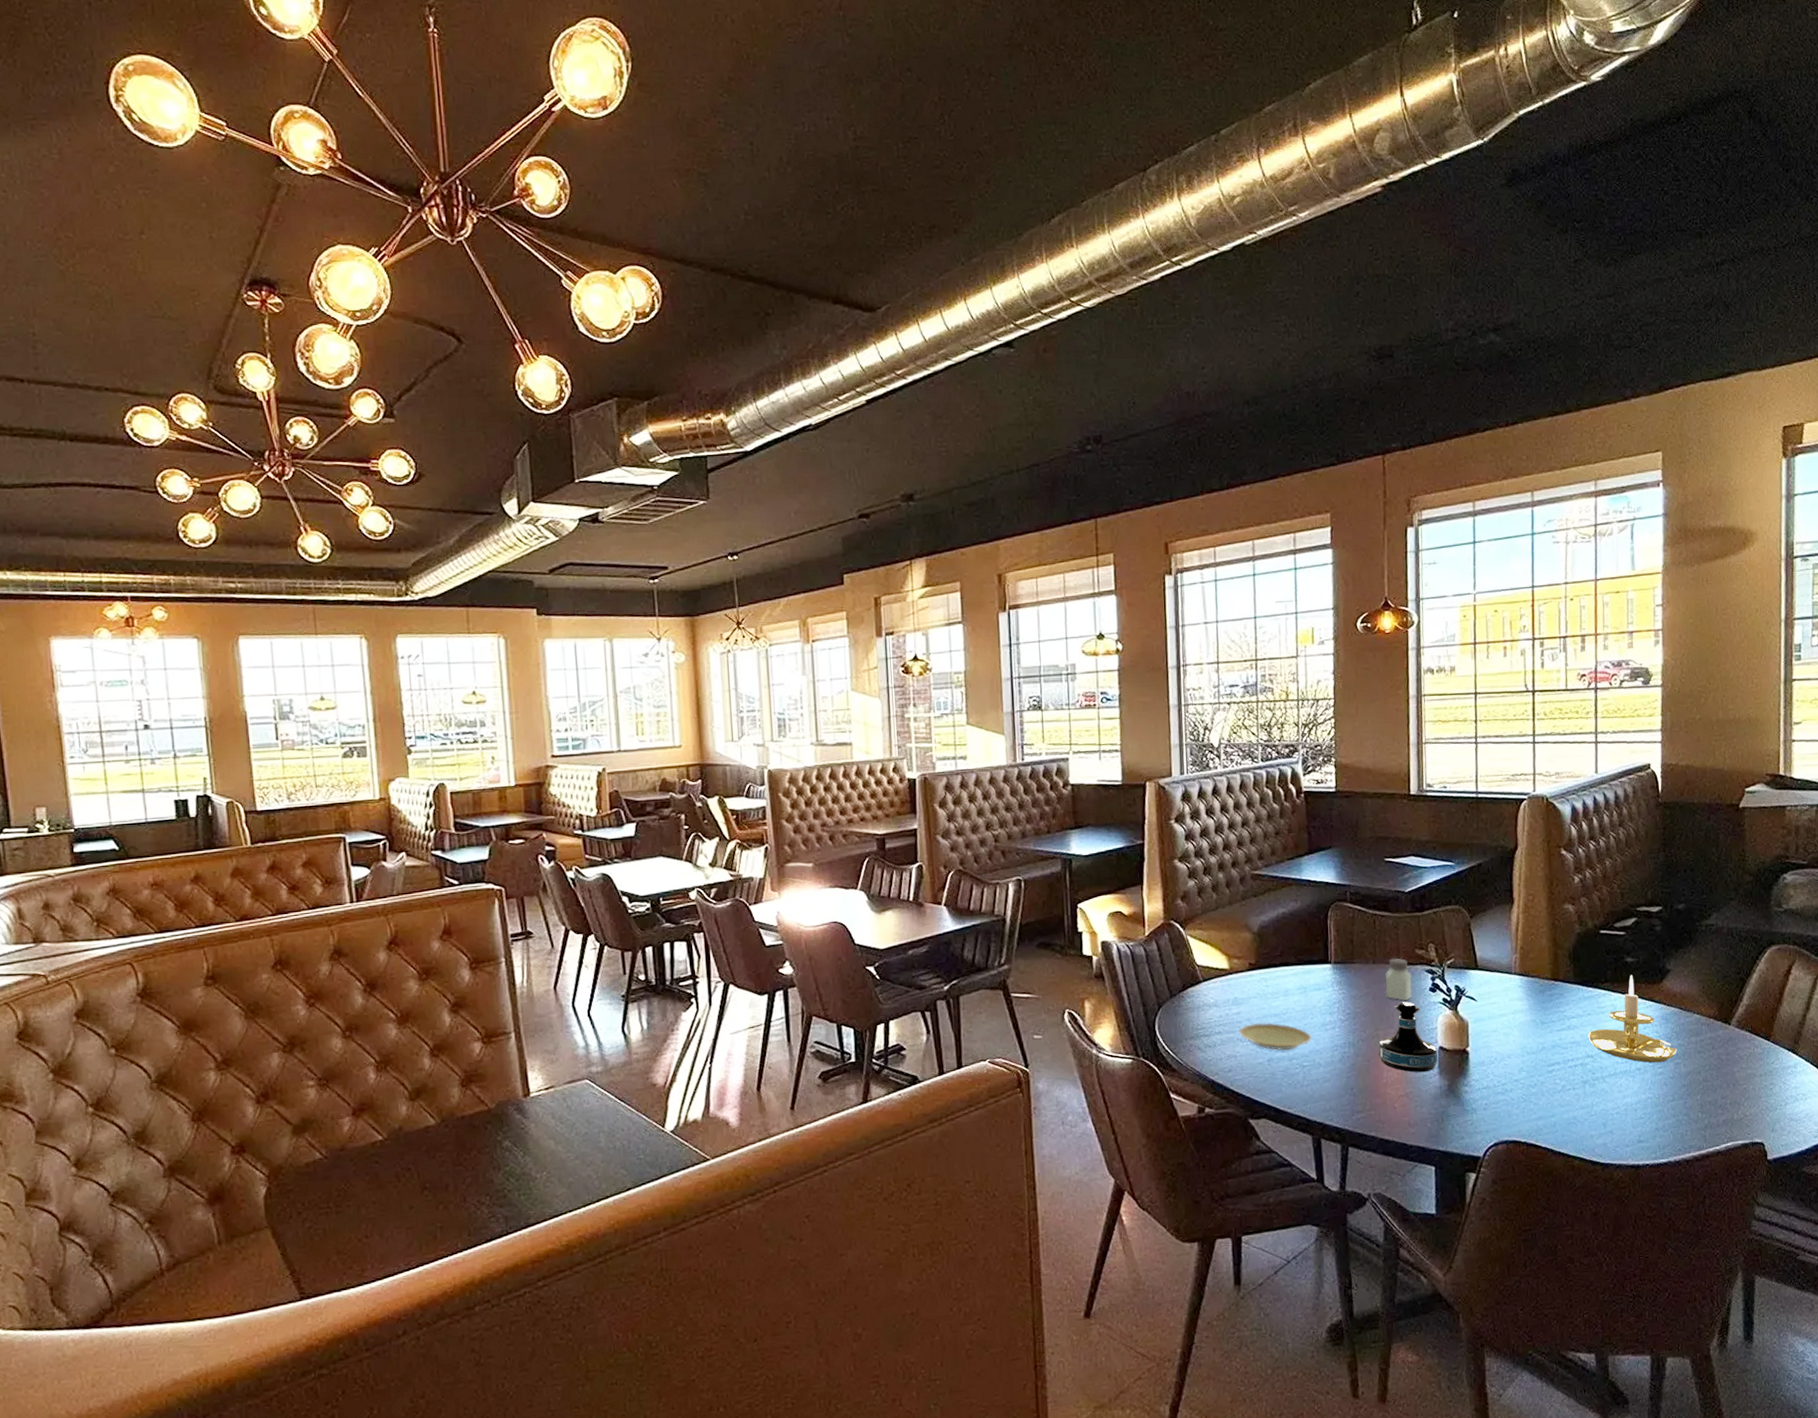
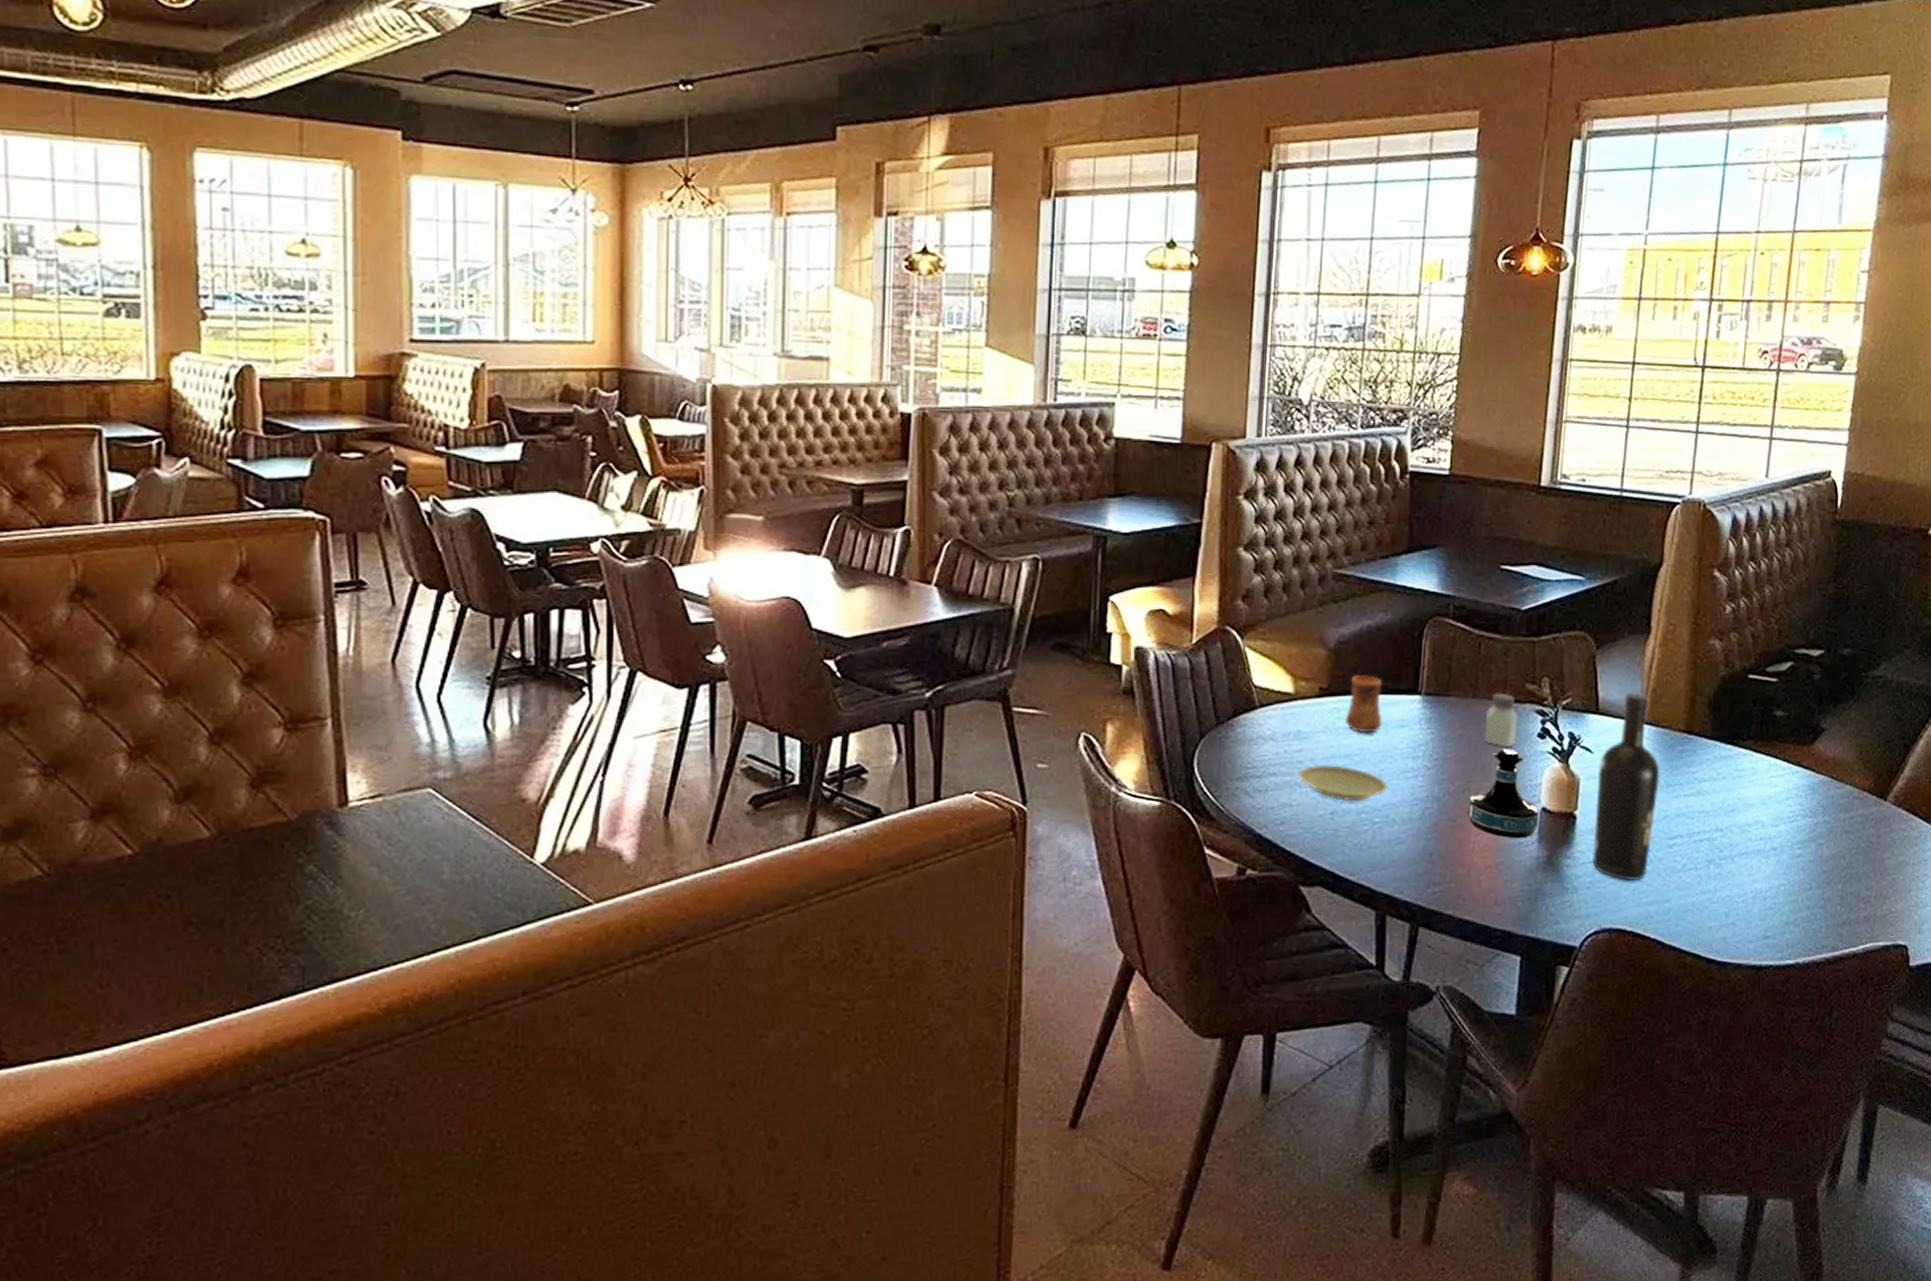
cup: none [1271,951,1302,997] -> present [1344,675,1383,734]
wine bottle: none [1482,950,1535,1101] -> present [1592,692,1660,881]
candle holder: present [1588,974,1677,1063] -> none [1719,732,1822,842]

